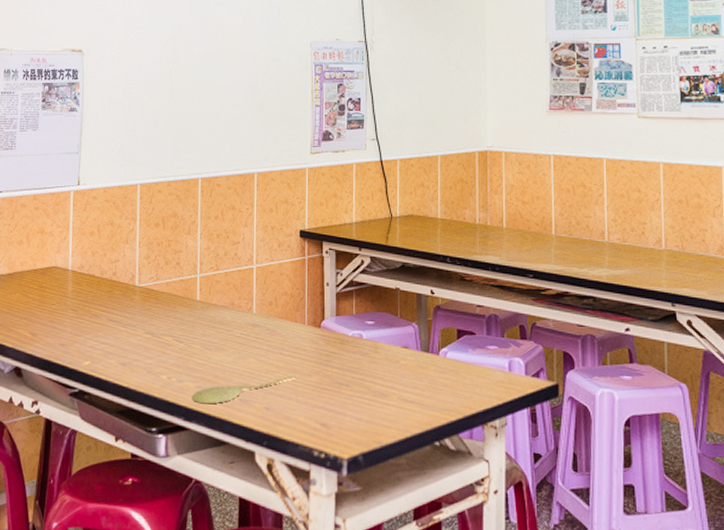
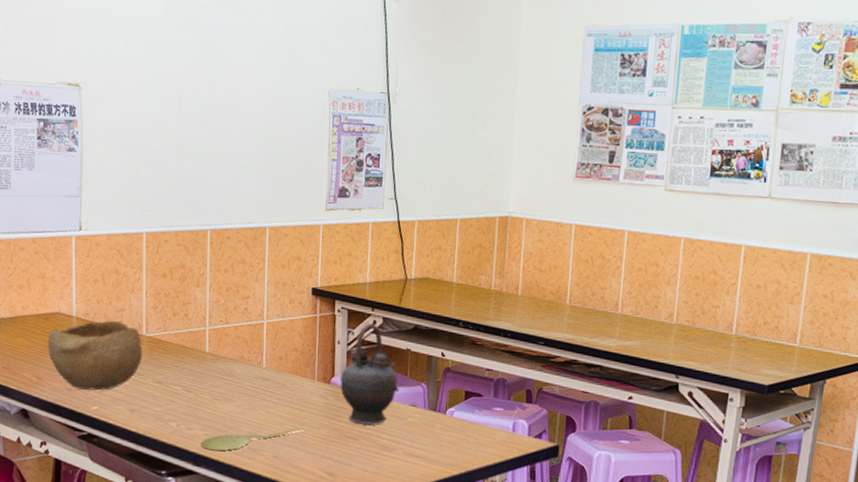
bowl: none [43,272,135,345] -> present [47,320,143,391]
teapot: none [330,264,390,369] -> present [340,324,399,425]

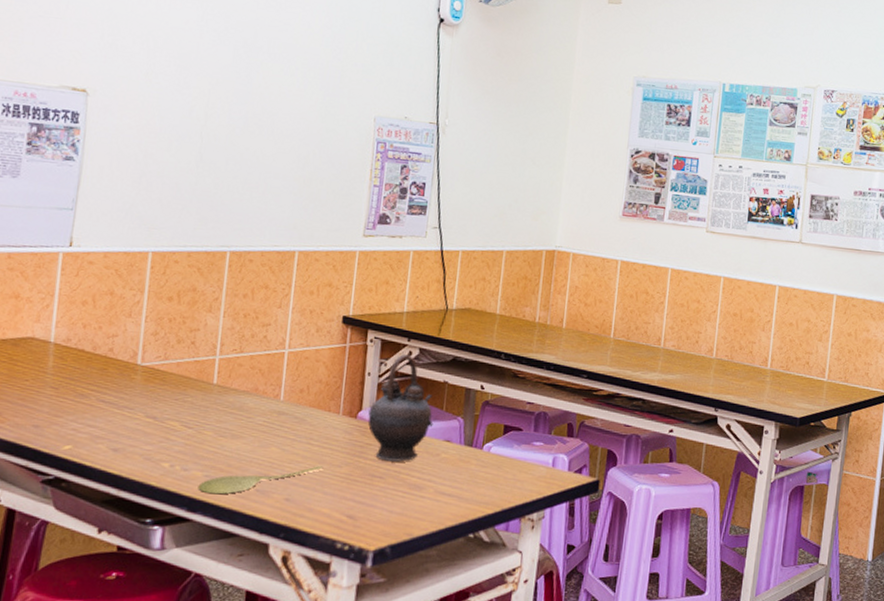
bowl: present [47,320,143,391] -> none [12,347,136,427]

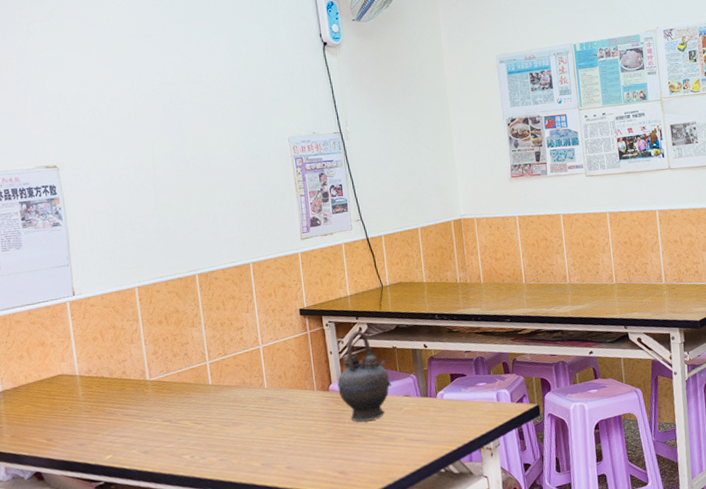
spoon: present [198,466,322,495] -> none [216,435,310,474]

